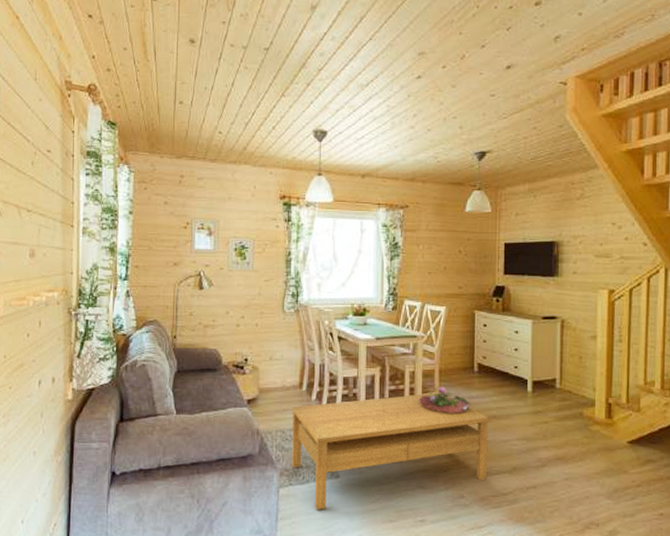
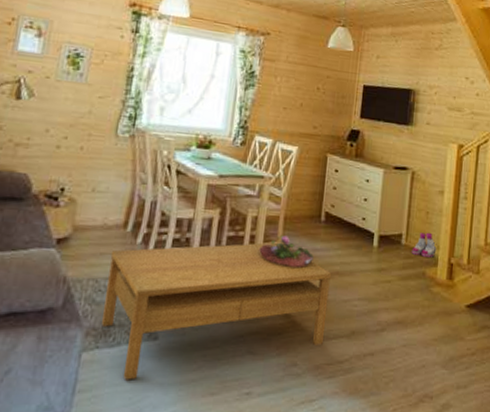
boots: none [566,375,593,399] -> present [411,232,437,257]

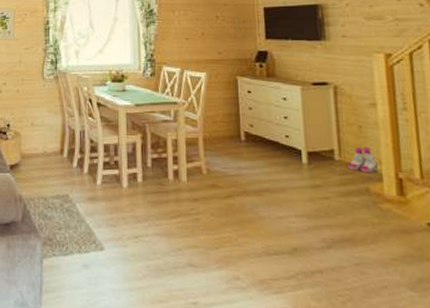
coffee table: present [102,242,332,380] -> none [53,162,265,285]
potted flower: present [259,235,314,267] -> none [184,155,240,185]

